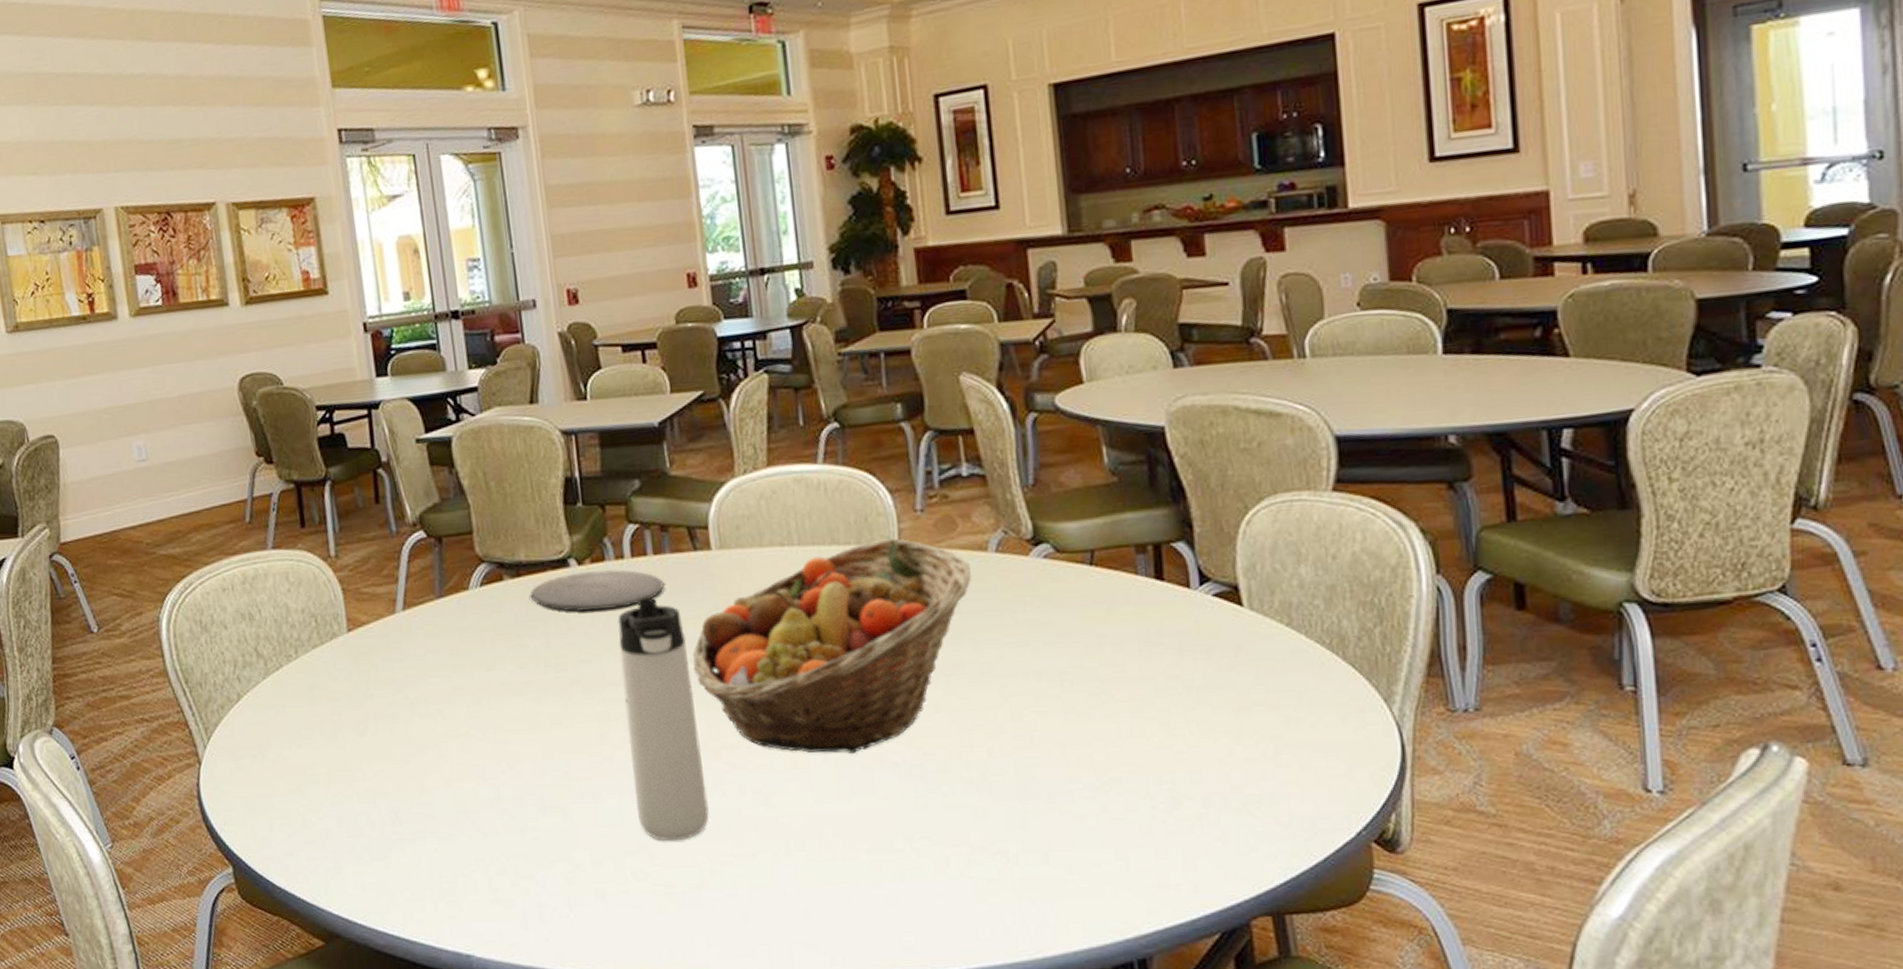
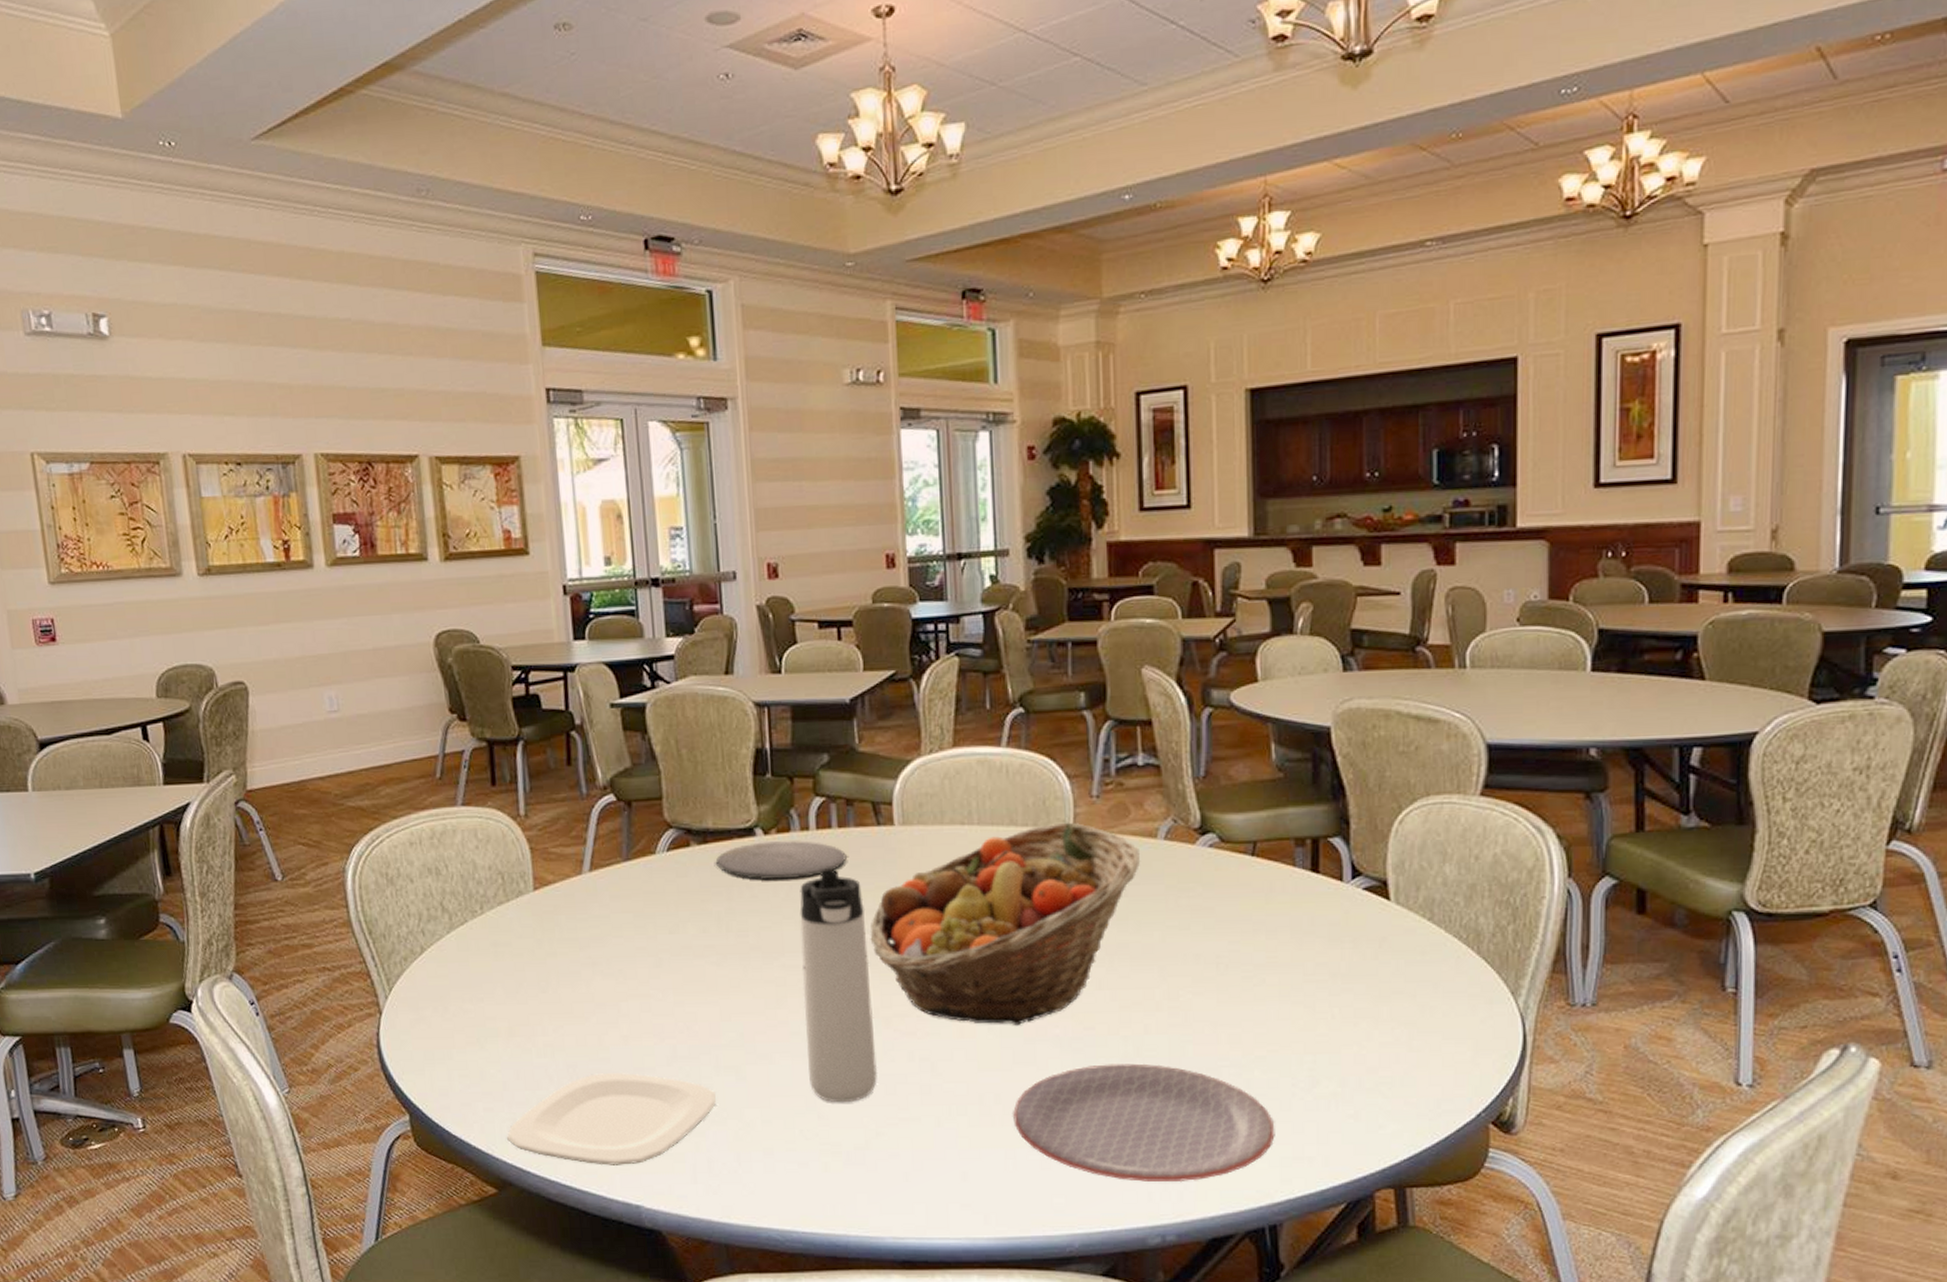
plate: none [332,816,543,914] -> present [507,1072,716,1165]
plate: none [854,789,1137,916] -> present [1013,1063,1275,1183]

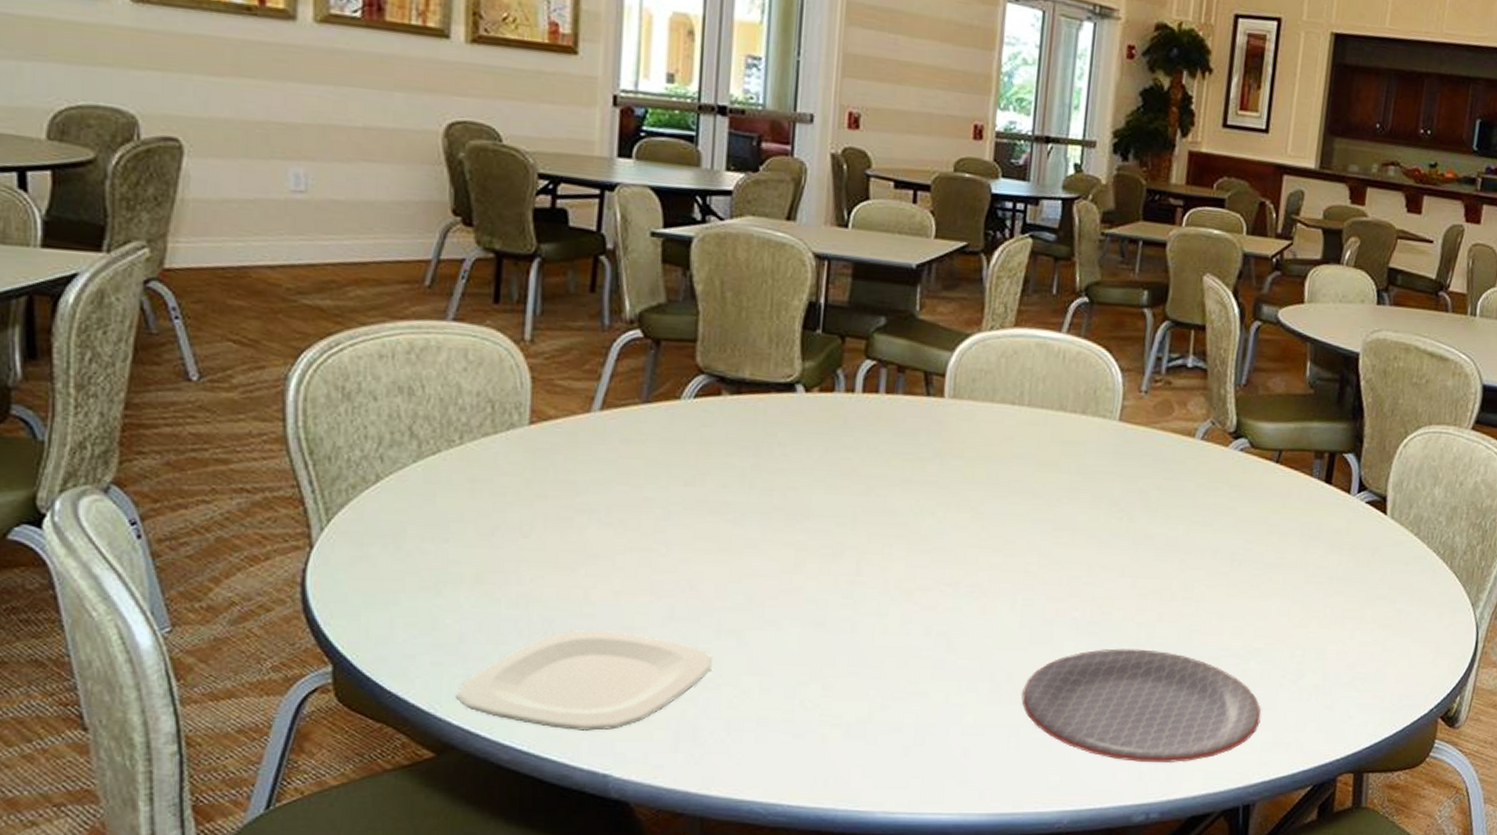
plate: present [715,841,847,880] -> none [747,399,890,441]
thermos bottle: present [799,870,878,1103] -> none [818,435,902,674]
fruit basket: present [870,822,1141,1025] -> none [903,413,1177,606]

